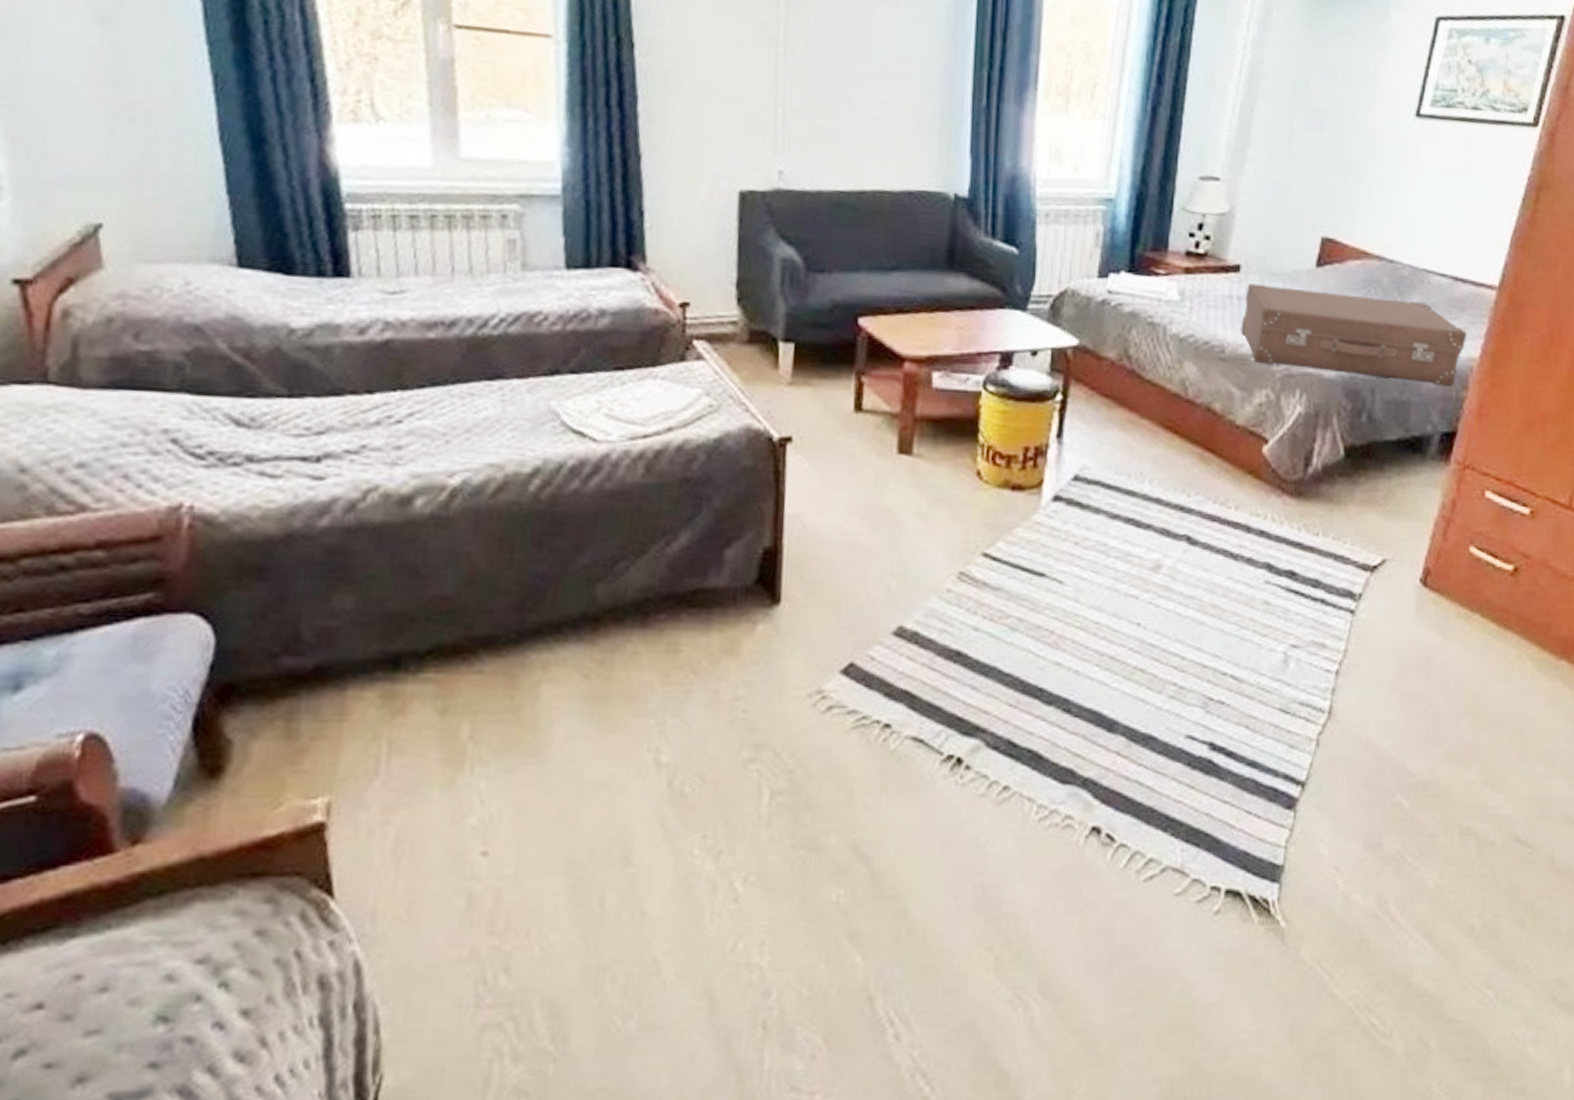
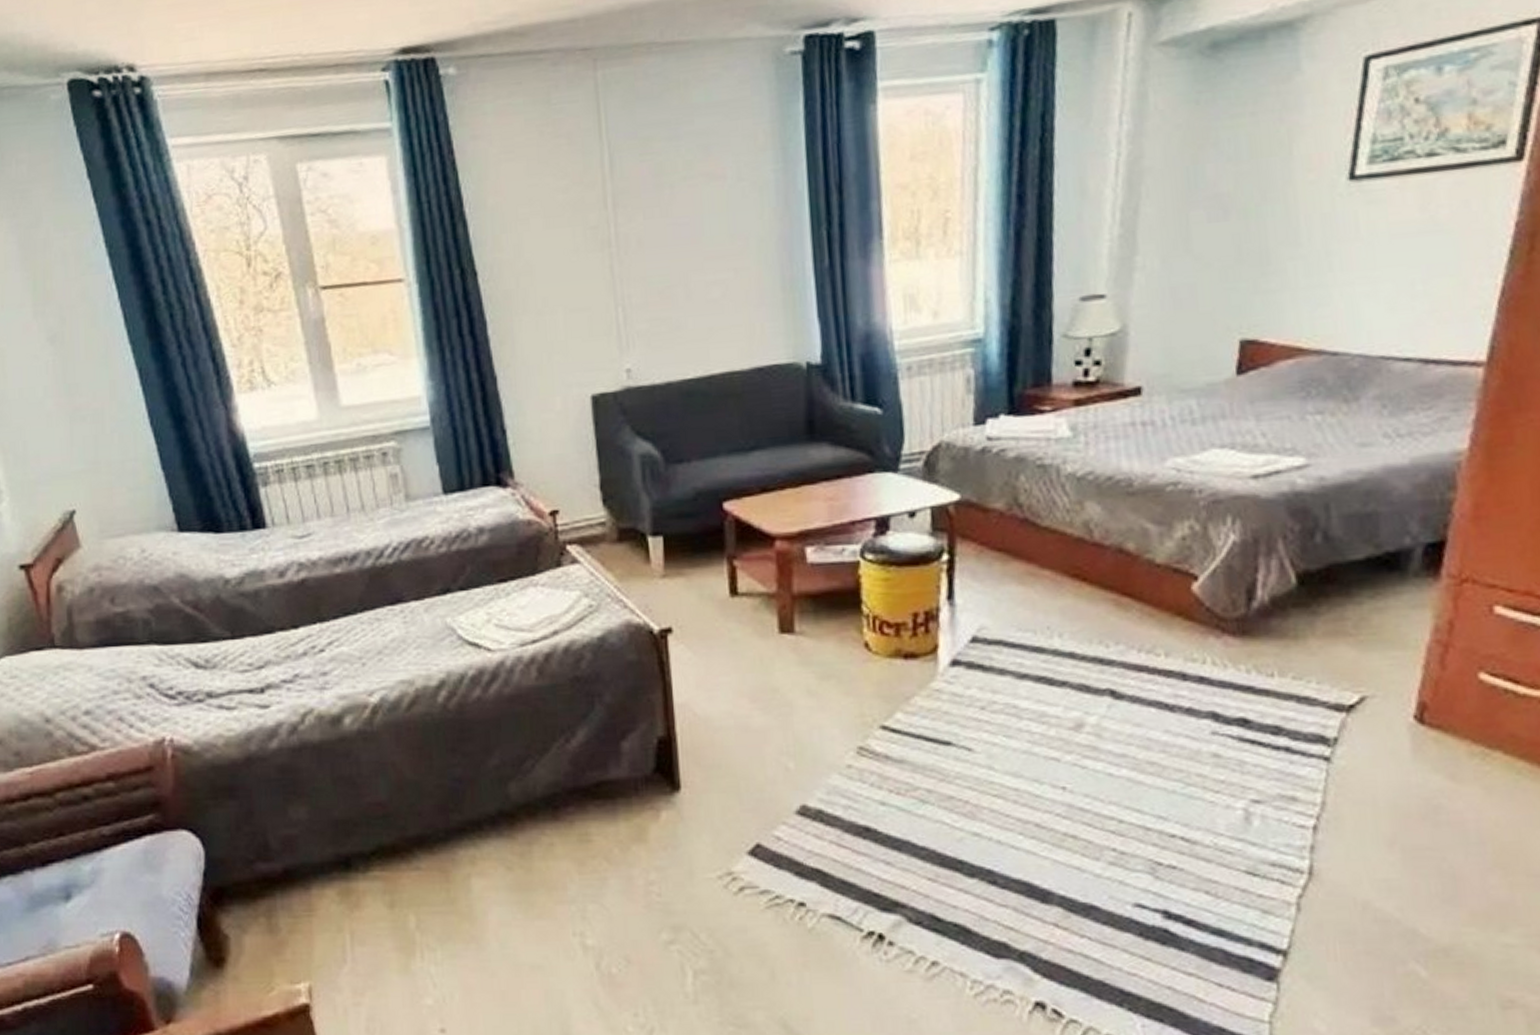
suitcase: present [1241,283,1468,387] -> none [1149,395,1449,493]

